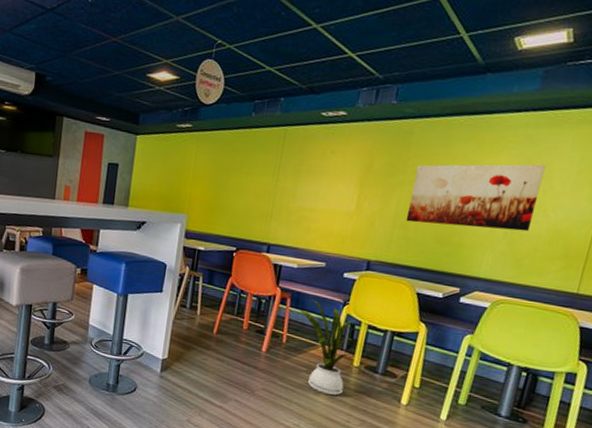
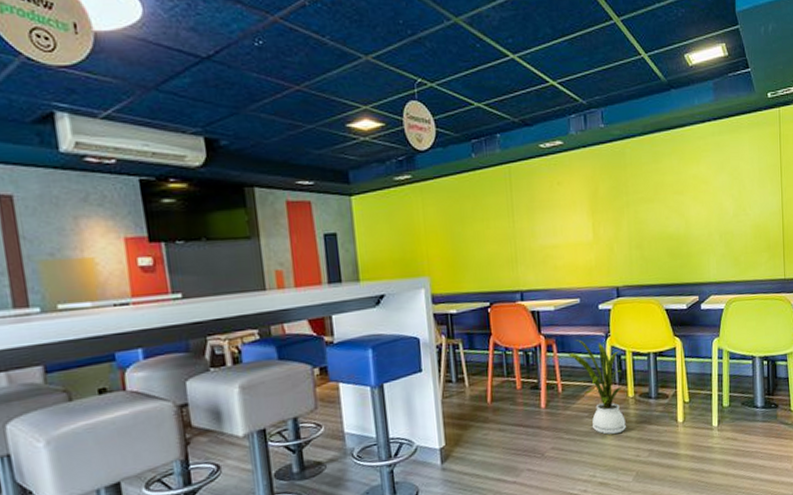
wall art: present [405,164,546,232] -> none [636,167,738,241]

